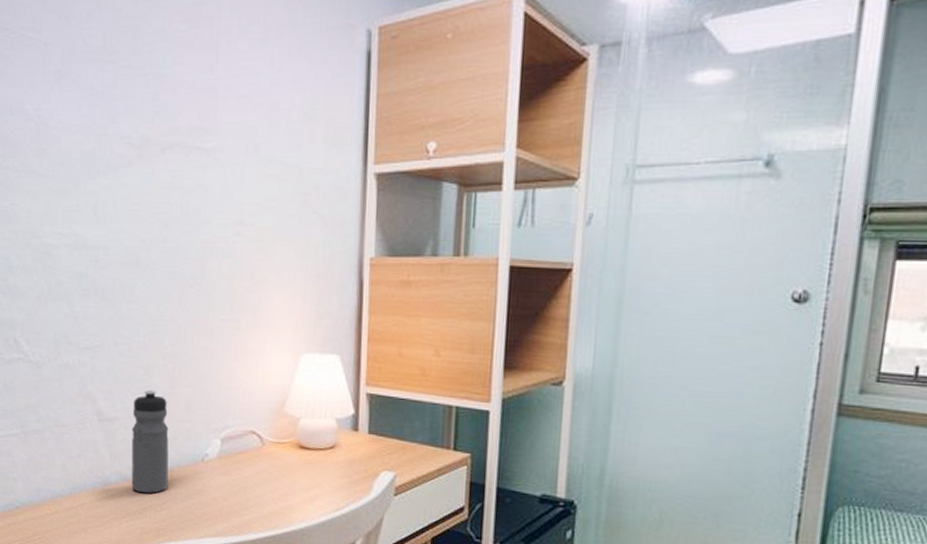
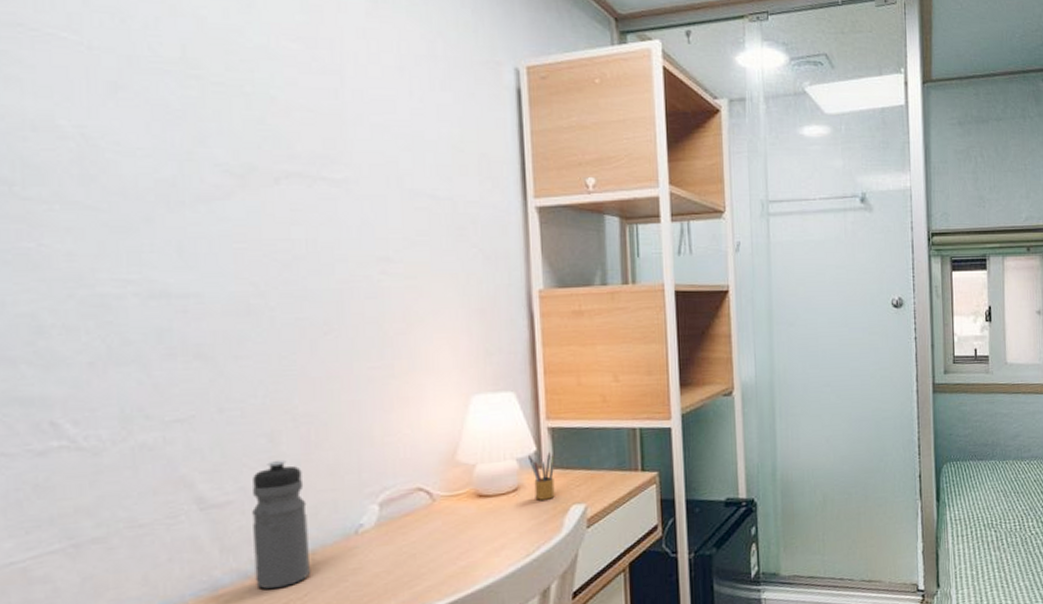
pencil box: none [346,416,371,462] -> present [528,451,555,500]

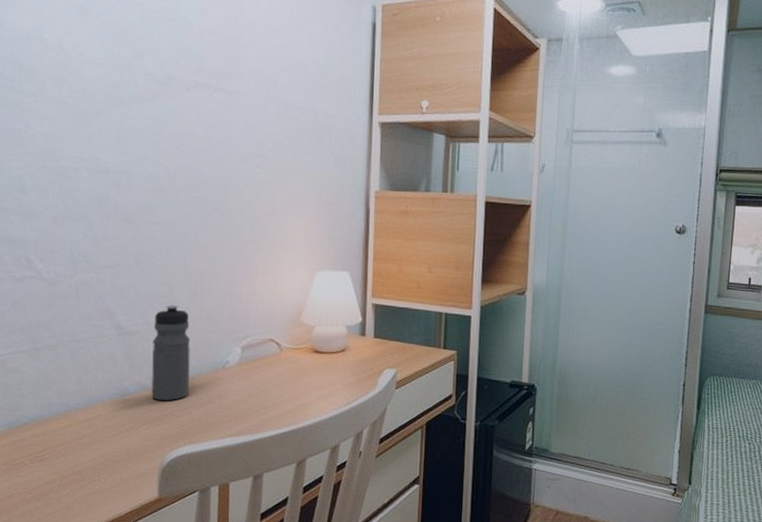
pencil box: present [528,451,555,500] -> none [355,323,376,362]

